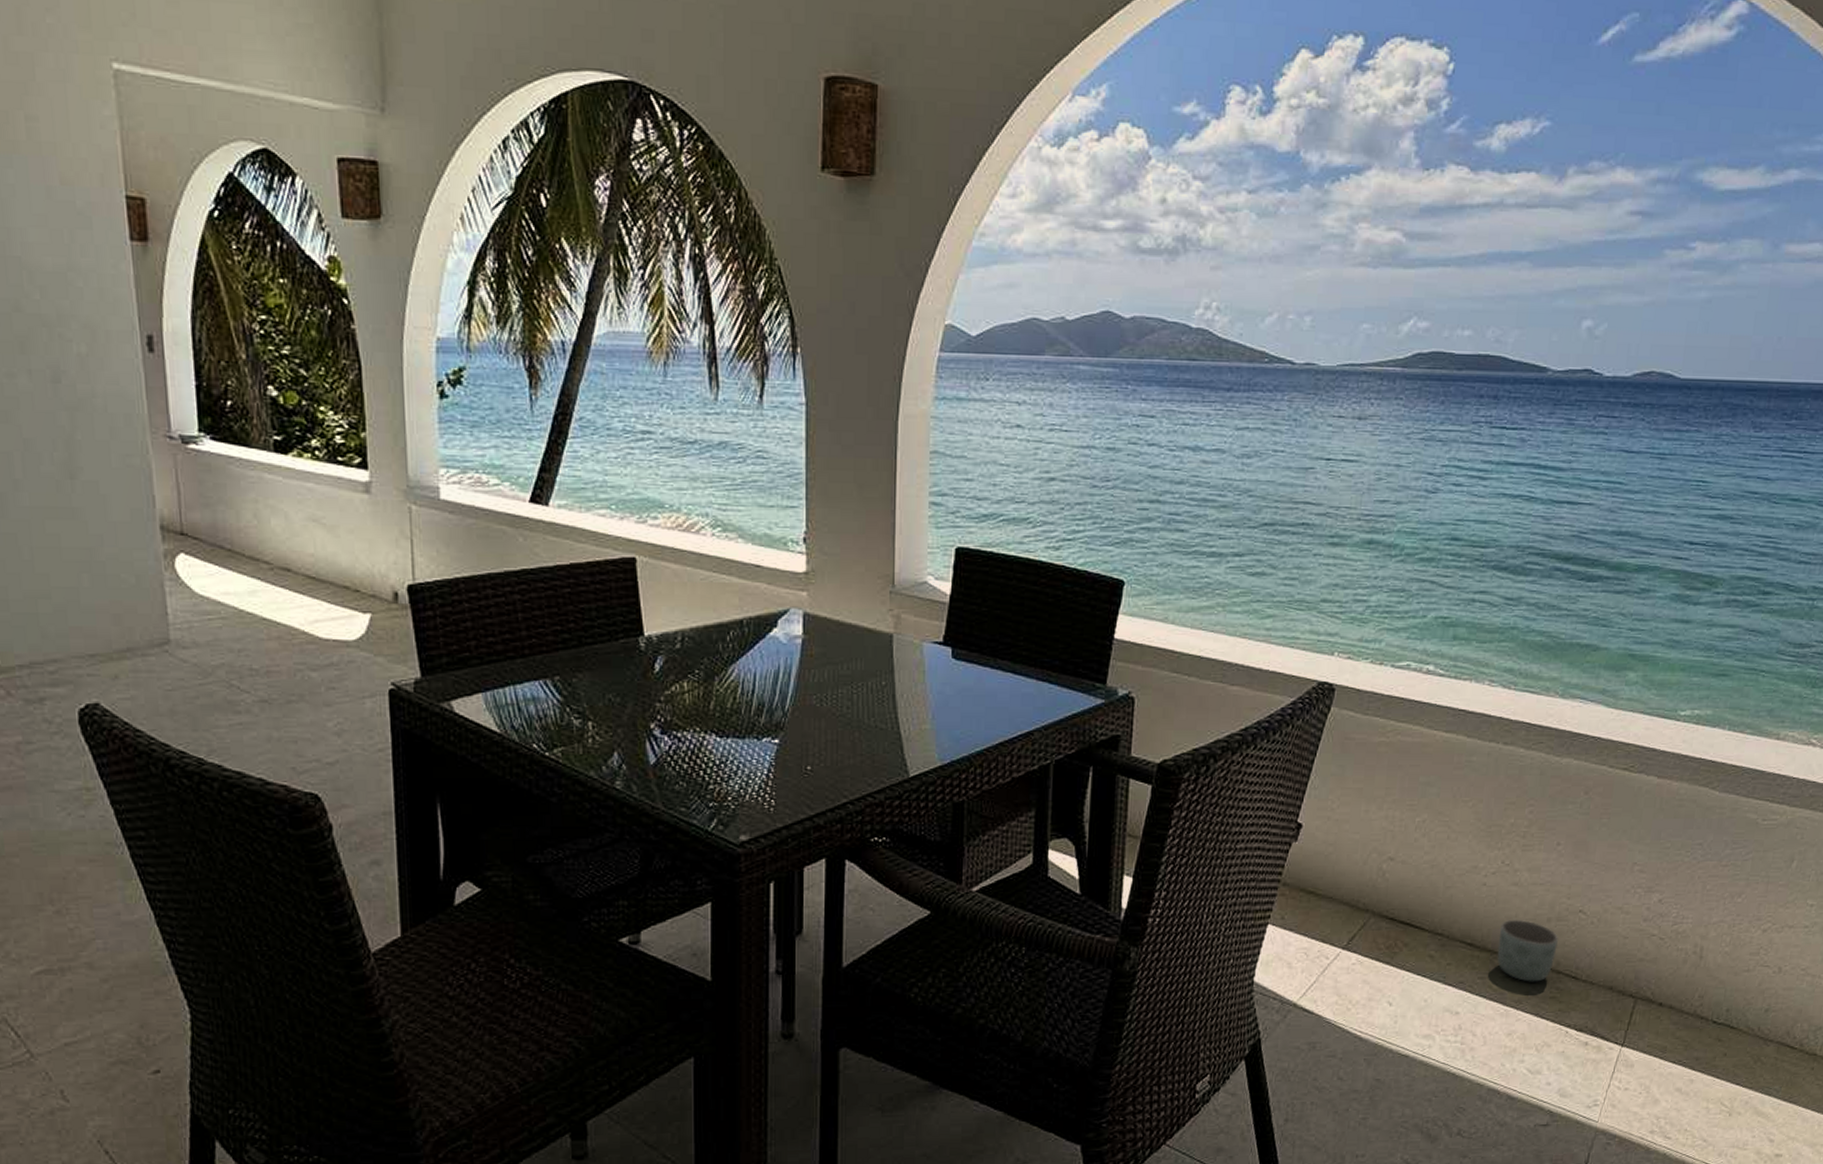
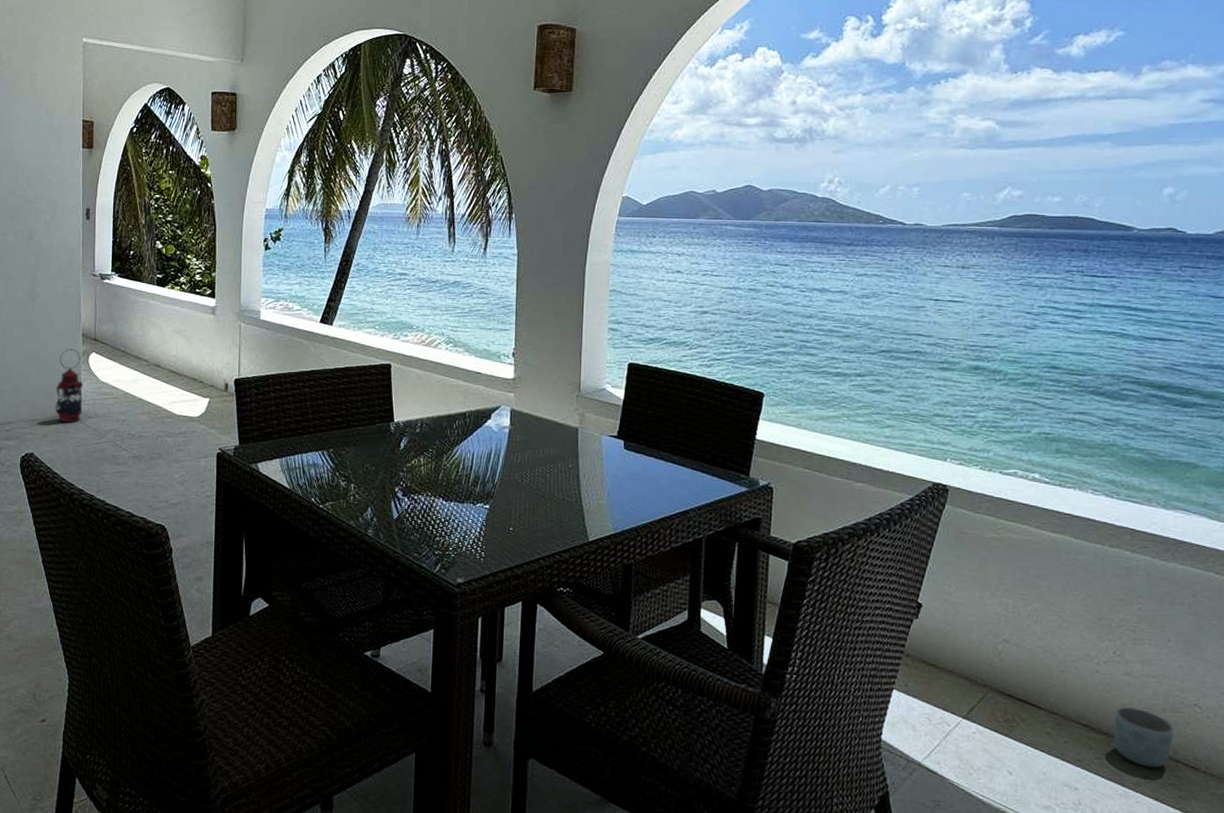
lantern: none [126,548,173,657] -> present [55,348,83,423]

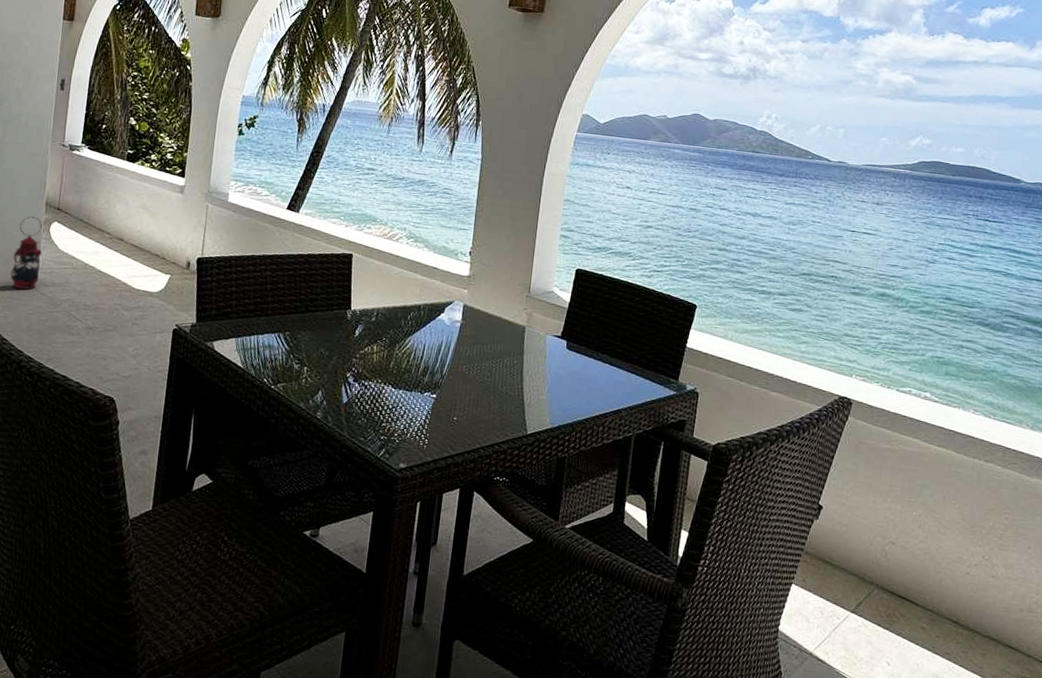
planter: present [1113,707,1174,768] -> none [977,606,1029,662]

